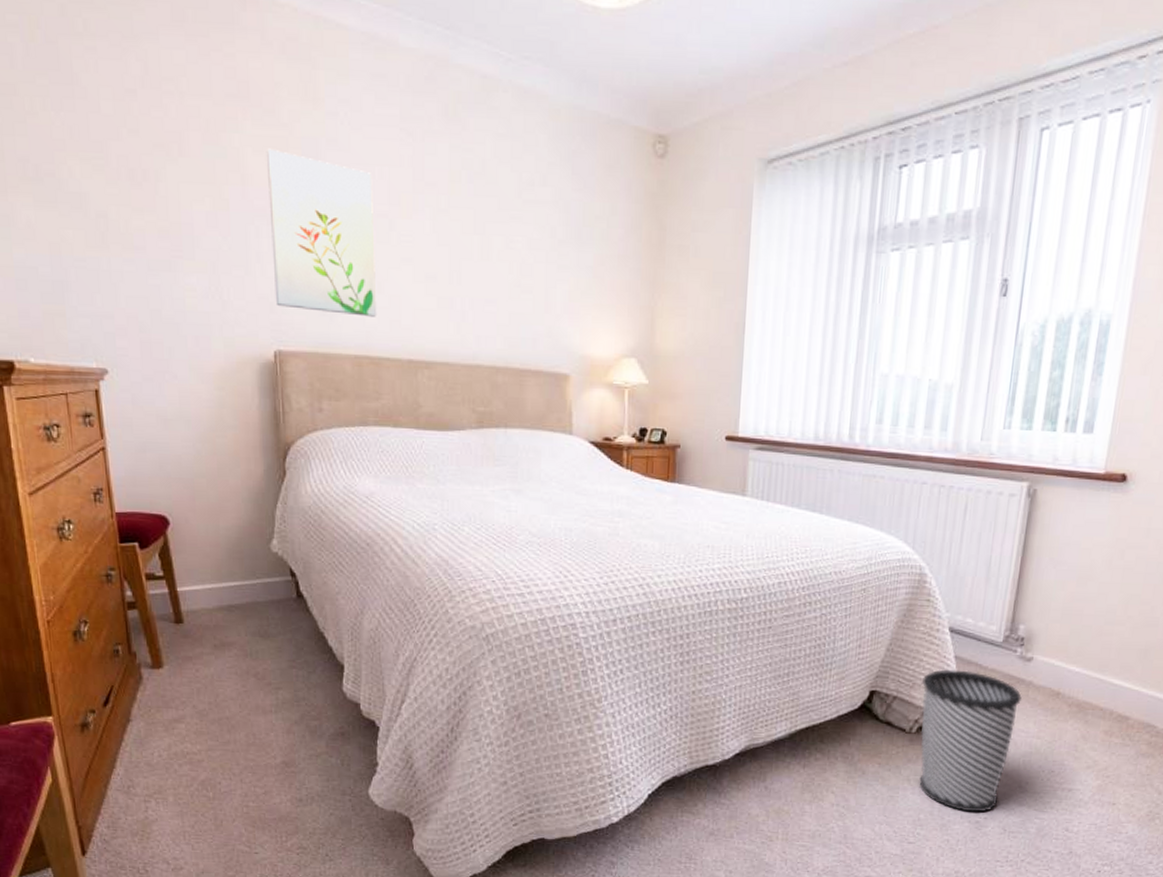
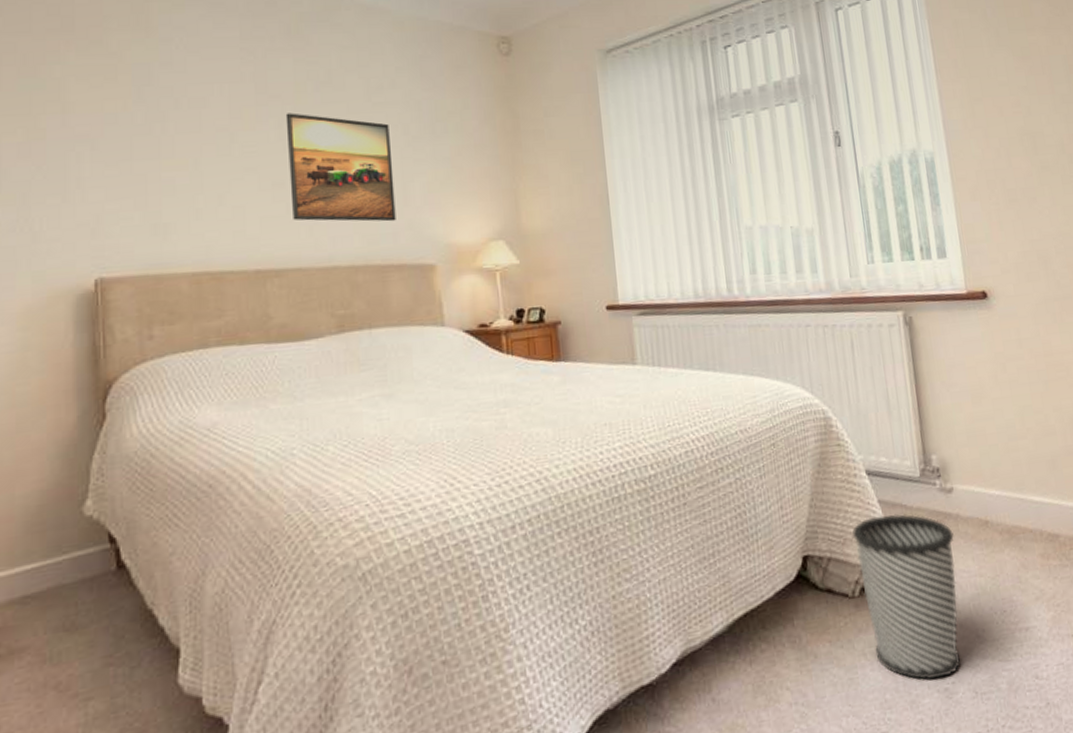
wall art: present [266,148,377,317] -> none [91,76,219,232]
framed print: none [440,203,538,327] -> present [285,113,396,222]

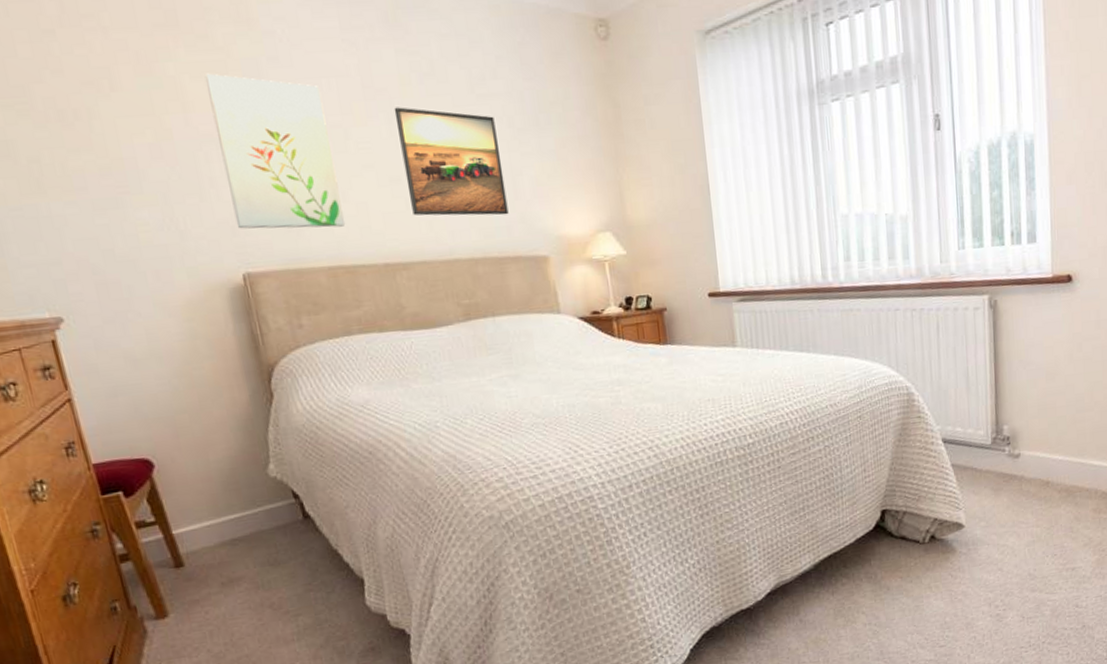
wall art: none [91,76,219,232] -> present [204,73,346,229]
wastebasket: present [852,513,960,680] -> none [927,475,1017,607]

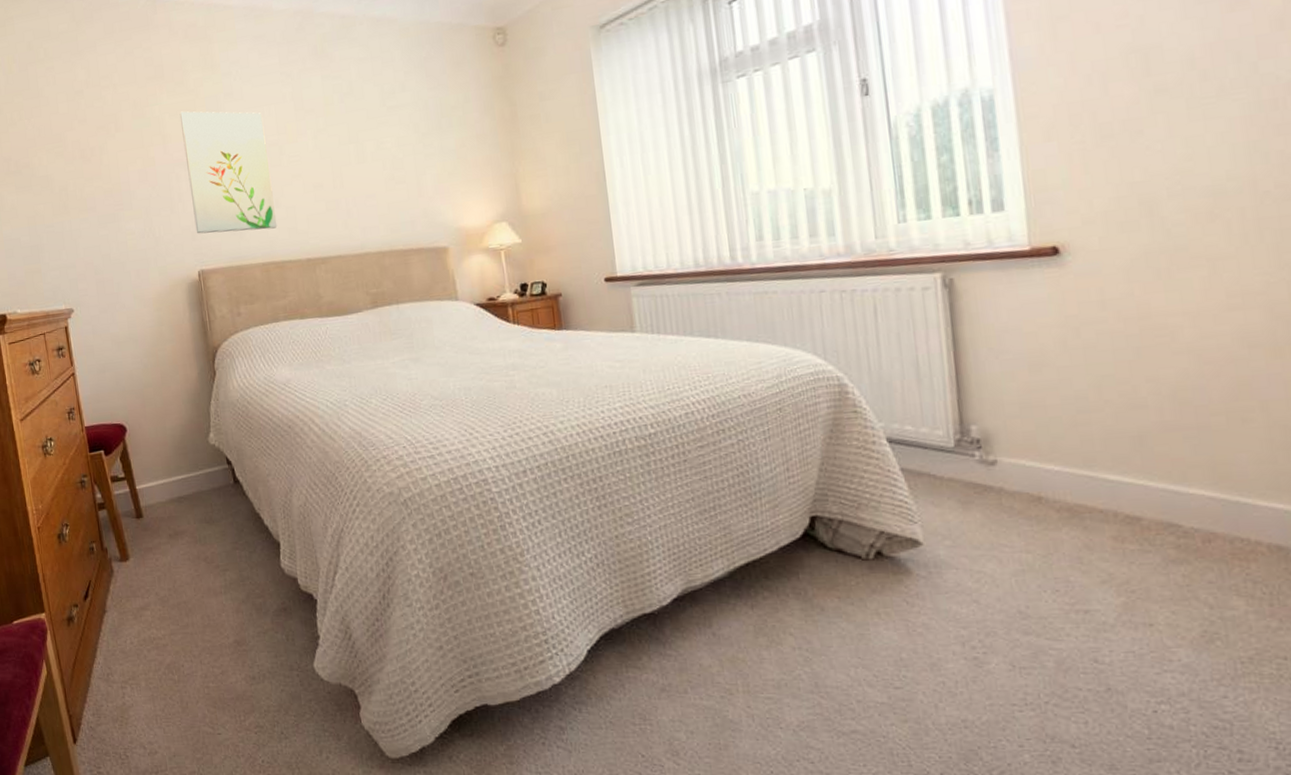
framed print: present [394,107,509,216] -> none [319,123,413,216]

